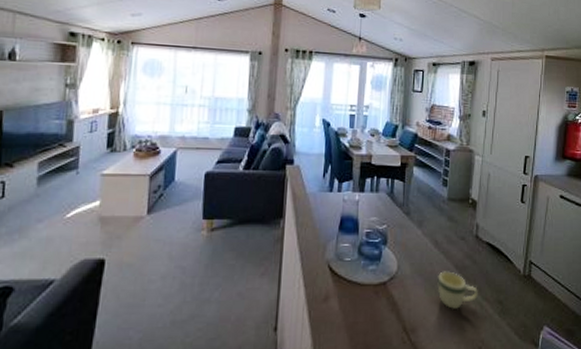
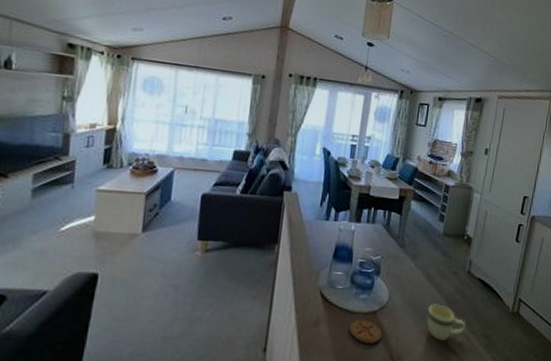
coaster: none [359,290,393,317] -> present [349,318,382,344]

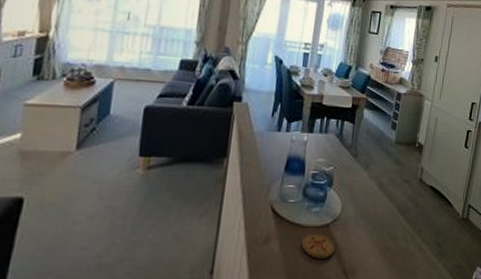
mug: present [426,304,466,341] -> none [379,213,418,251]

